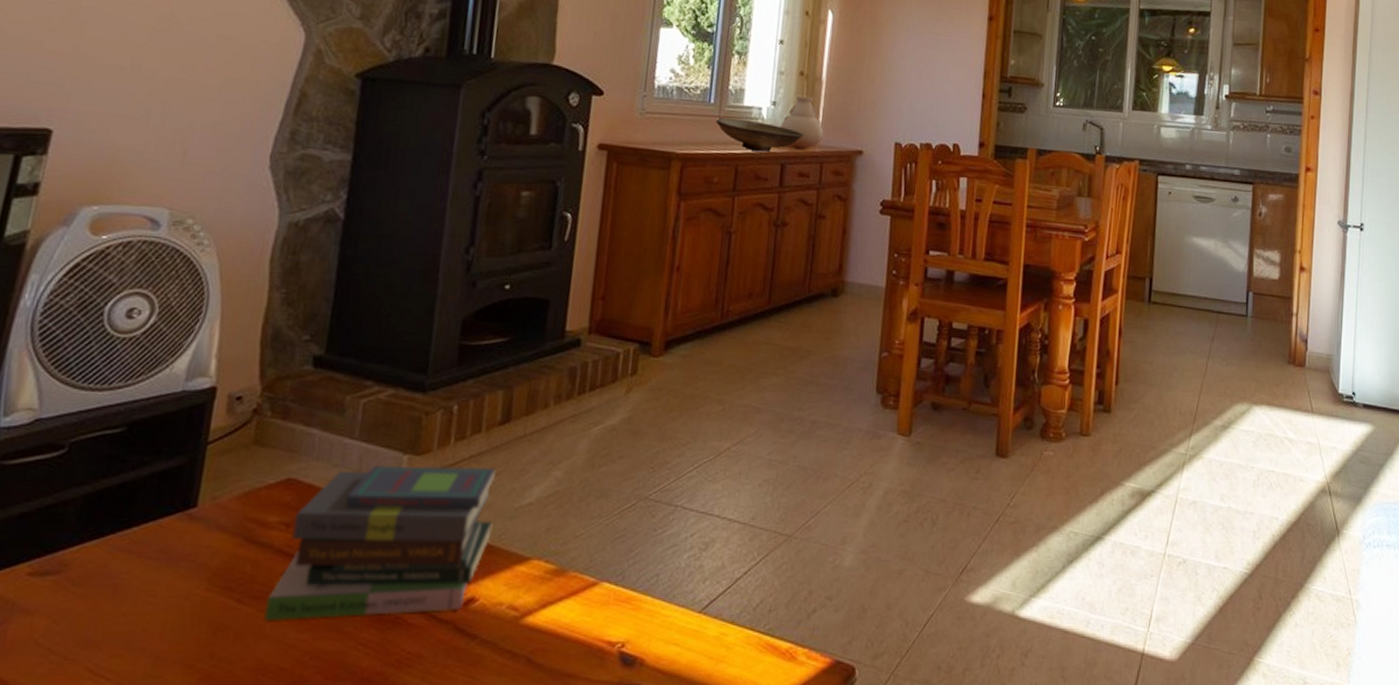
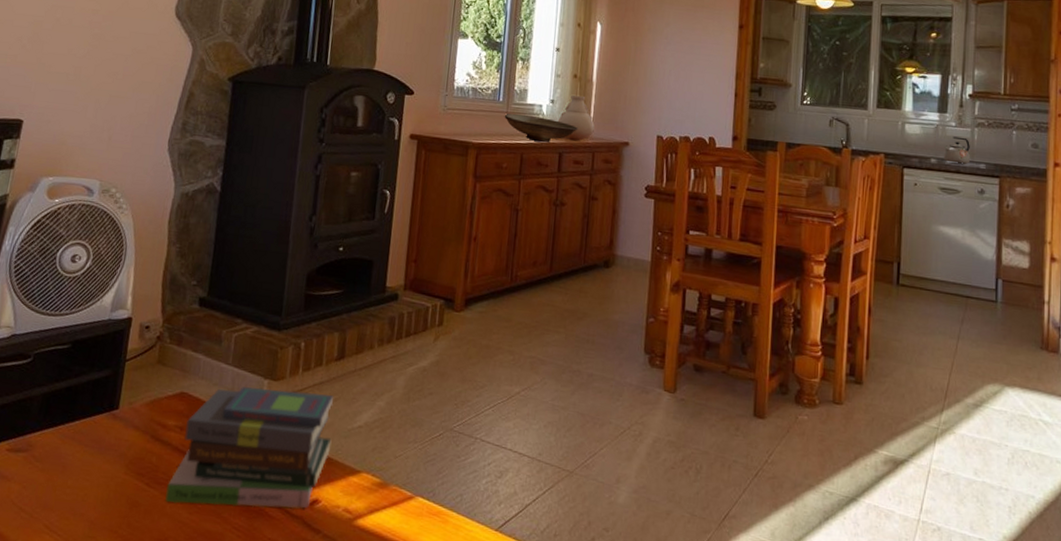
kettle: none [1198,140,1226,171] -> present [943,136,971,165]

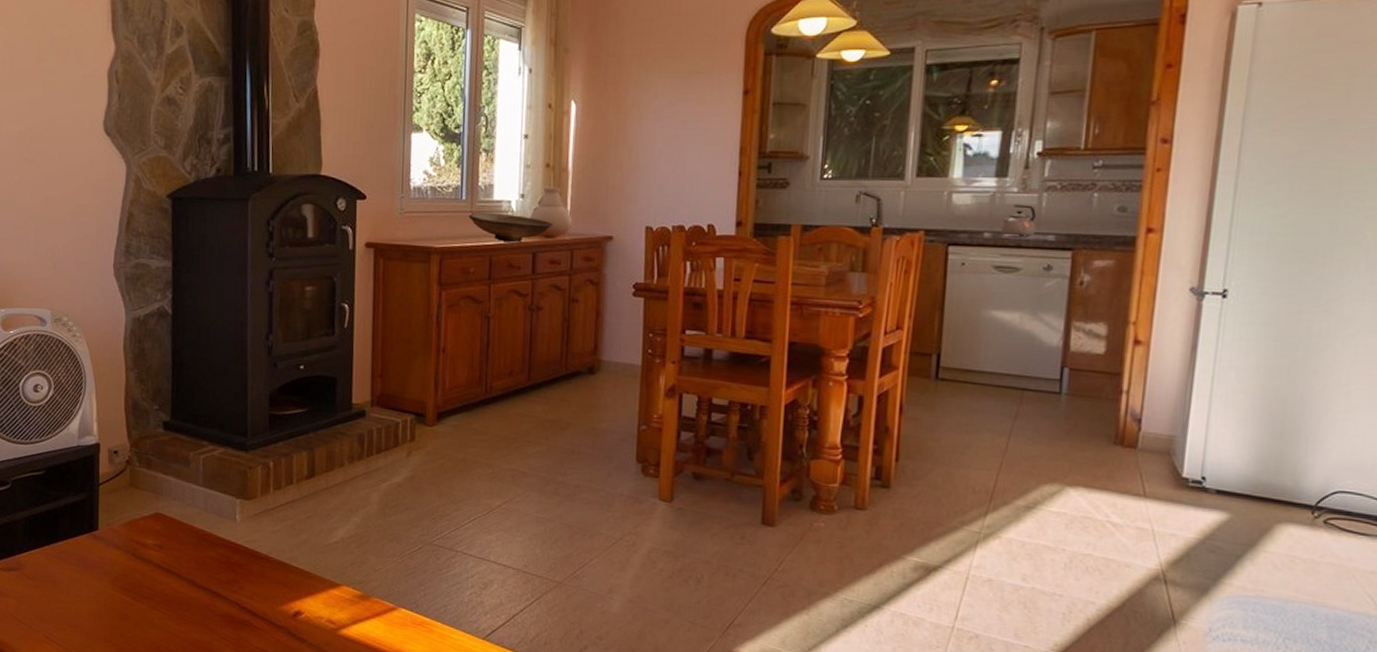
books: present [165,387,333,509] -> none [153,506,309,620]

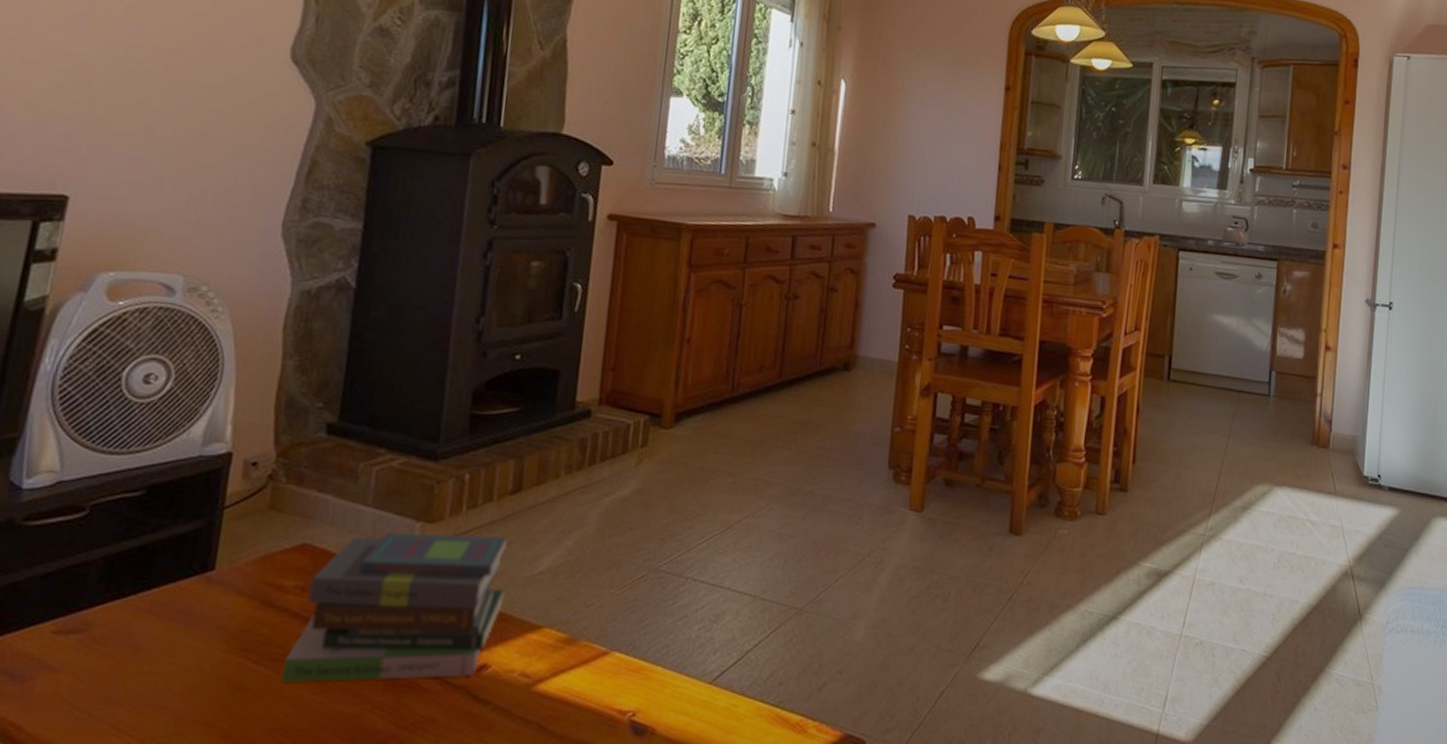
books: none [153,506,309,620] -> present [281,533,507,684]
decorative bowl: present [468,212,553,242] -> none [726,188,816,223]
vase: present [529,188,572,239] -> none [791,167,836,222]

